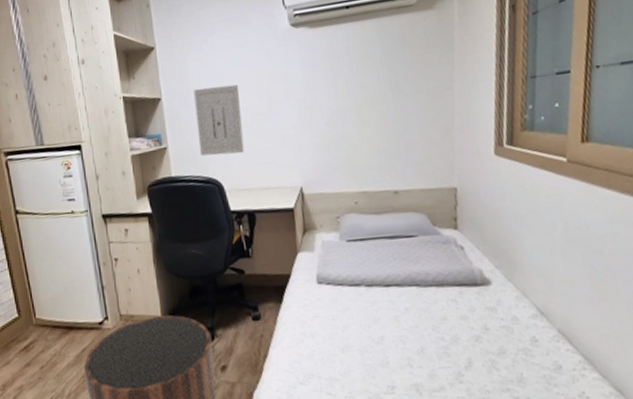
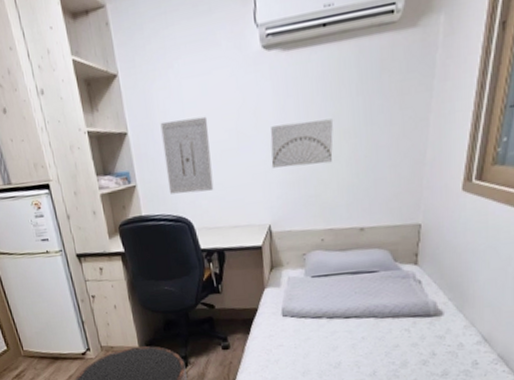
wall art: none [300,87,362,132] -> present [270,118,333,168]

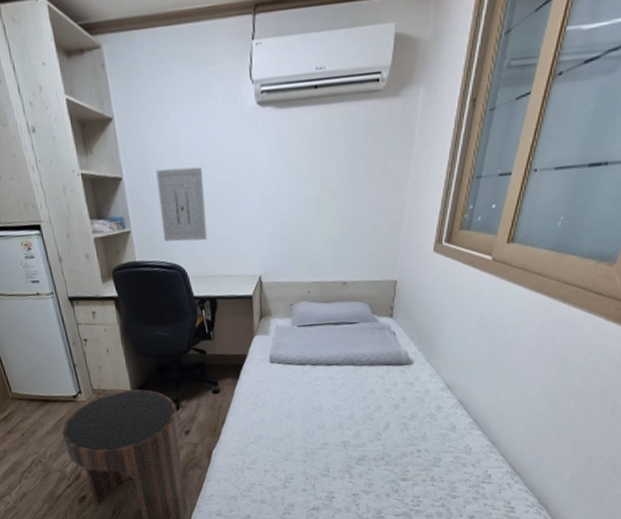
wall art: present [270,118,333,168] -> none [262,177,321,222]

